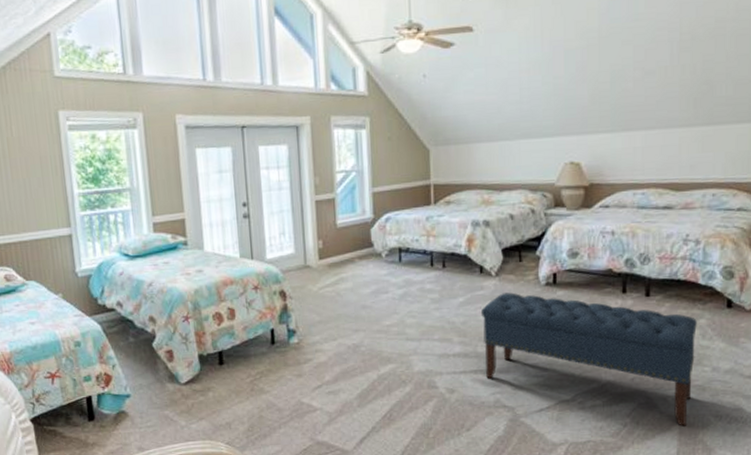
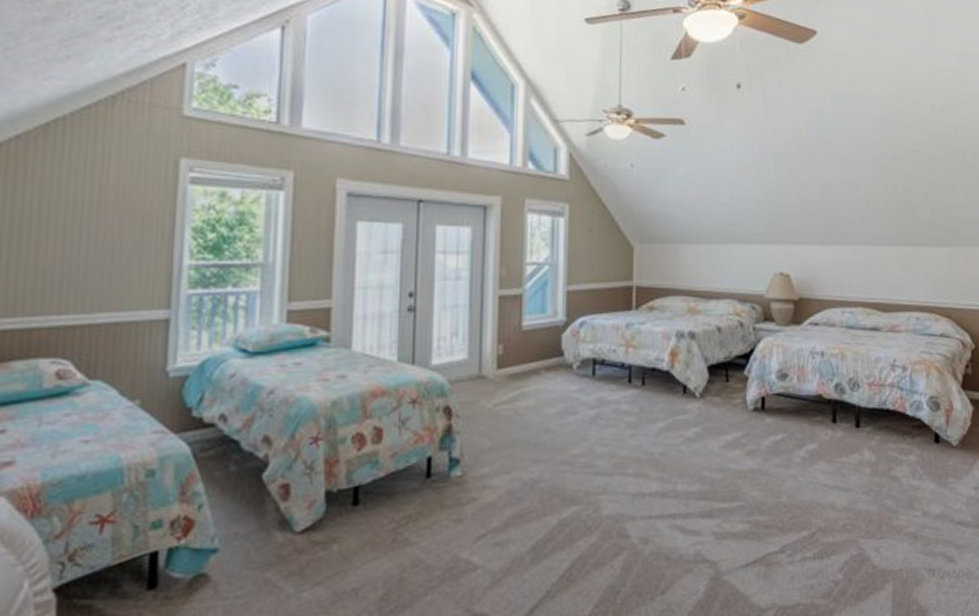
bench: present [481,292,697,426] -> none [683,418,907,583]

